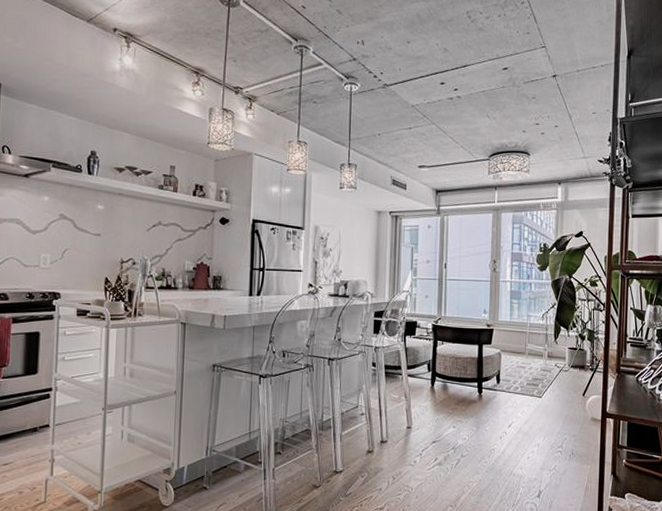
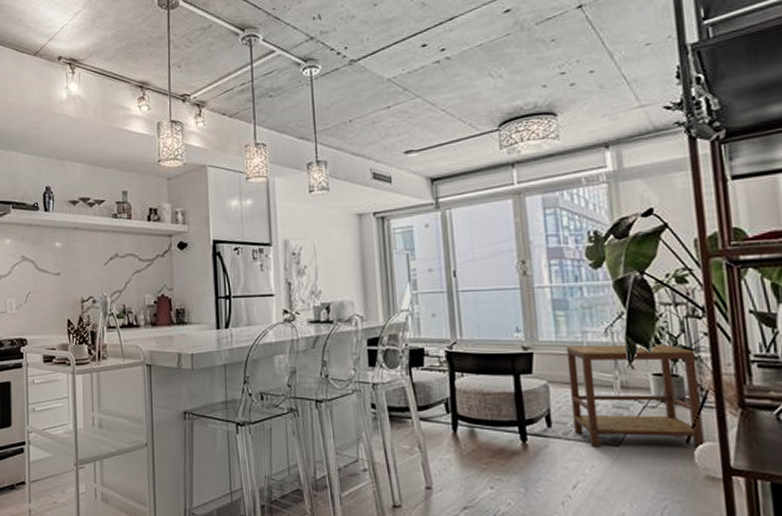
side table: none [514,325,596,401] -> present [566,344,704,451]

